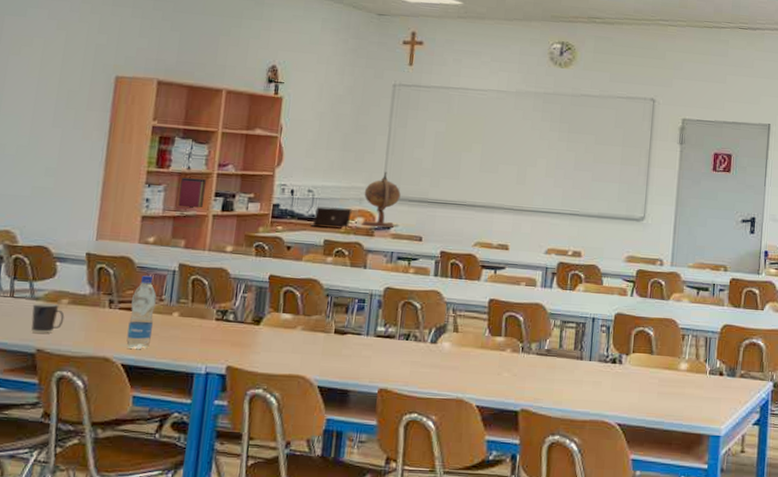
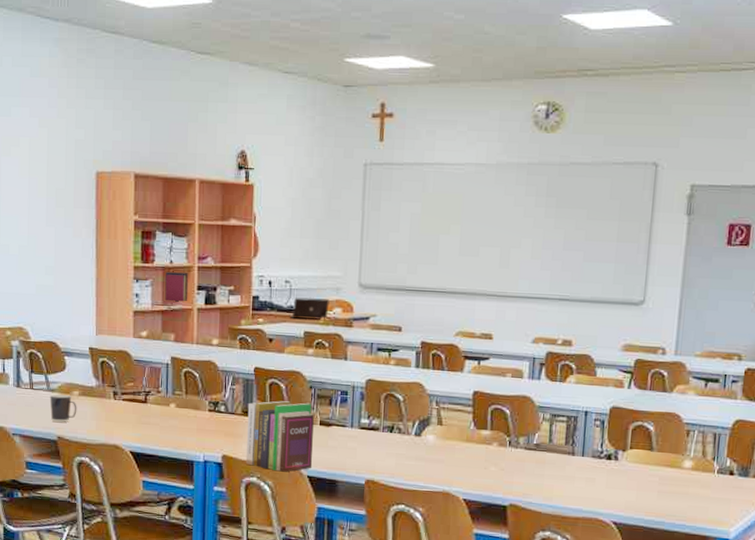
bottle: present [126,275,157,350] -> none [132,368,154,439]
books: none [251,309,329,383] -> present [245,401,314,472]
globe: present [360,172,401,228] -> none [339,259,378,319]

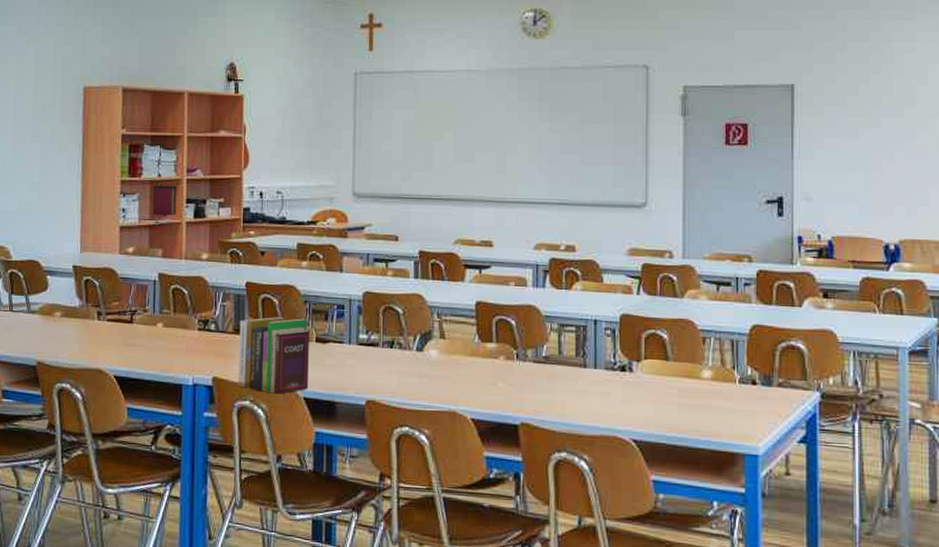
mug: present [49,394,77,422] -> none [29,316,59,346]
laptop: present [289,297,330,320] -> none [281,207,323,231]

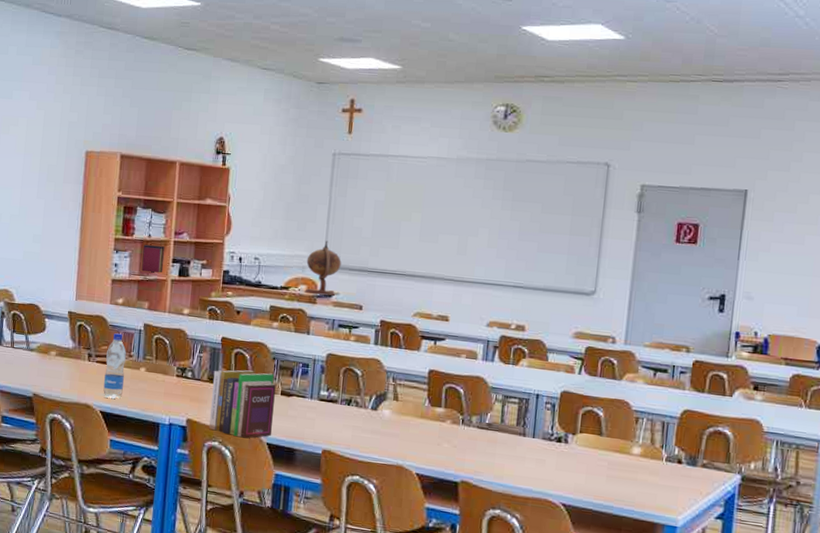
bottle: none [117,286,140,362] -> present [103,333,126,400]
globe: none [333,168,372,228] -> present [303,241,341,296]

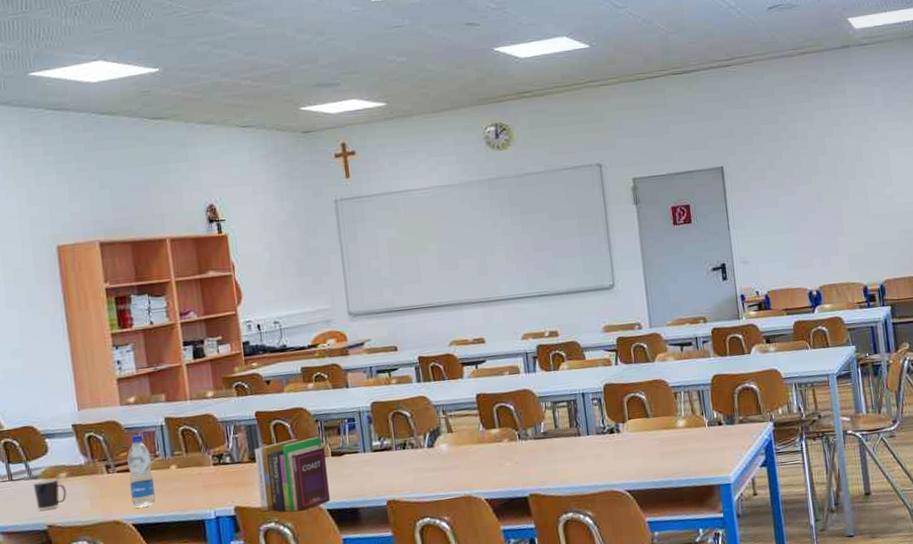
mug: none [28,354,54,380] -> present [33,479,67,511]
books: present [141,245,165,273] -> none [147,331,175,363]
globe: present [303,241,341,296] -> none [329,289,367,347]

